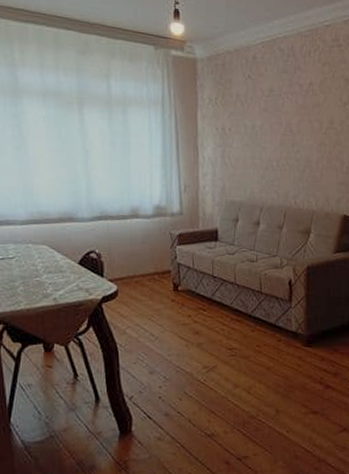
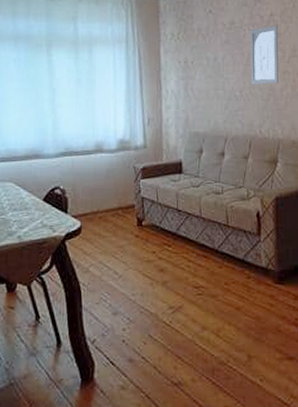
wall art: none [288,94,316,156] -> present [250,24,278,85]

